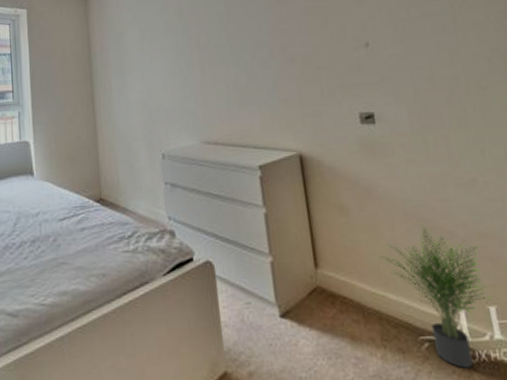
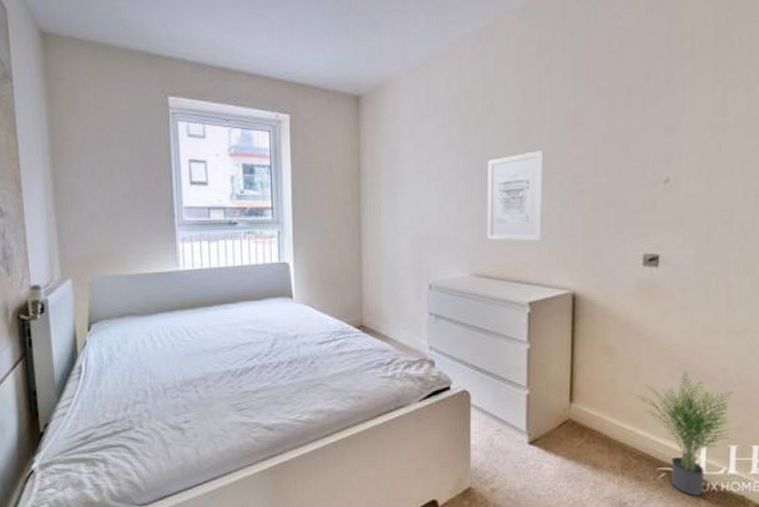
wall art: none [204,25,262,109] -> present [487,149,544,242]

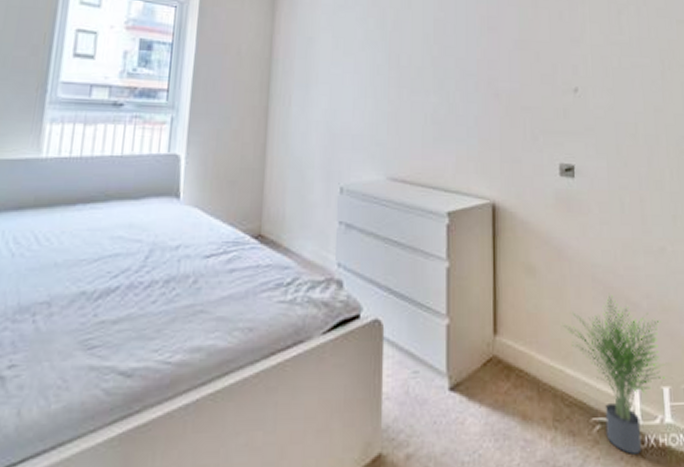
wall art: present [487,149,544,242] -> none [404,50,461,145]

